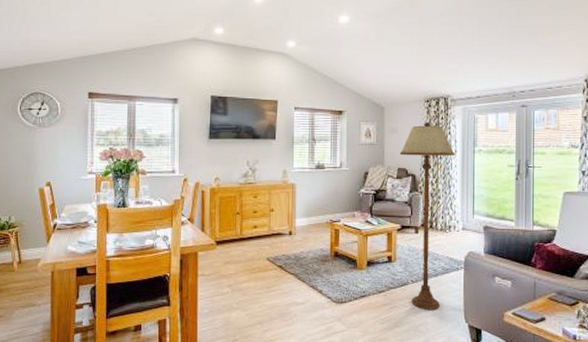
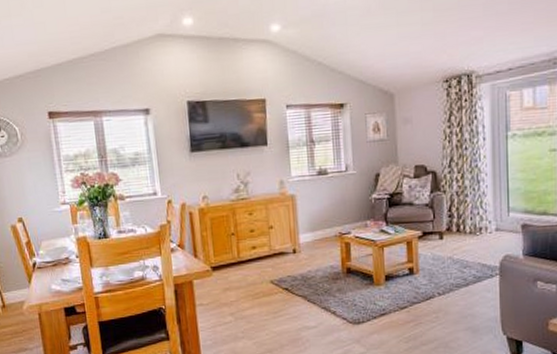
floor lamp: present [399,122,456,309] -> none [415,106,485,324]

